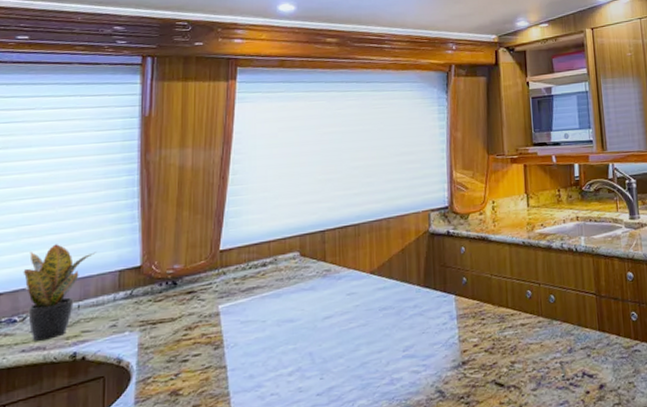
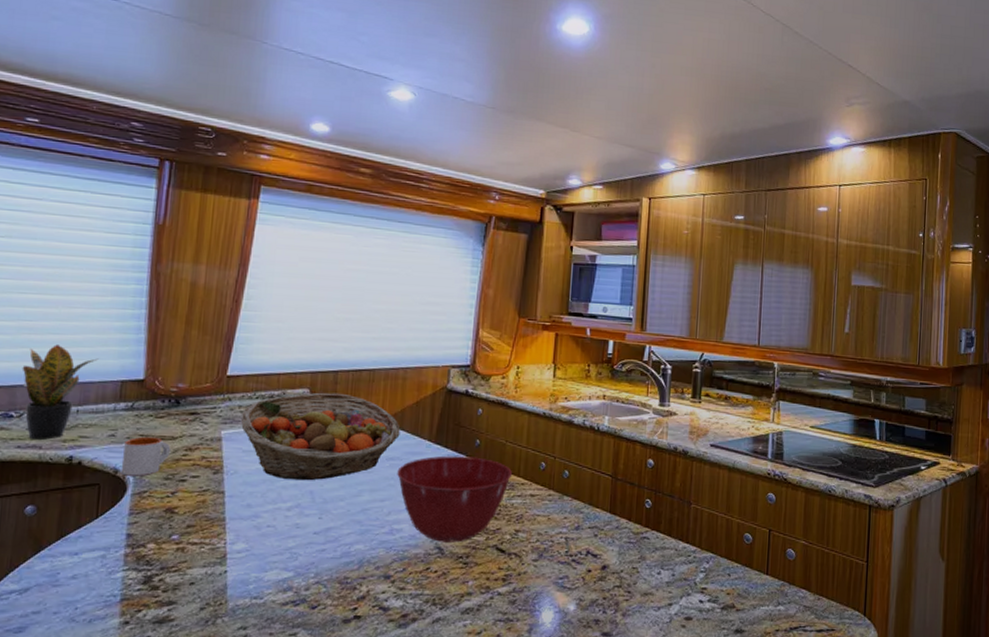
mug: none [124,321,171,365] -> present [120,436,171,476]
fruit basket: none [236,251,390,345] -> present [241,392,401,481]
mixing bowl: none [391,294,501,386] -> present [397,455,512,542]

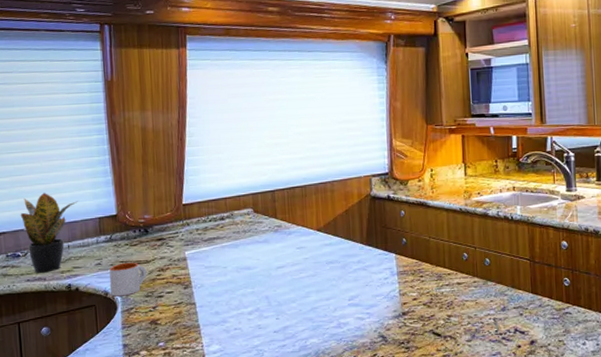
fruit basket: present [241,392,401,481] -> none [199,209,335,288]
mixing bowl: present [397,455,512,542] -> none [337,254,438,331]

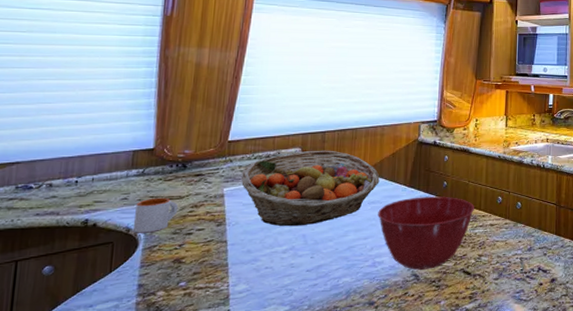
potted plant: present [20,193,78,273] -> none [41,123,112,207]
fruit basket: none [199,209,335,288] -> present [241,150,380,227]
mixing bowl: none [337,254,438,331] -> present [378,196,474,270]

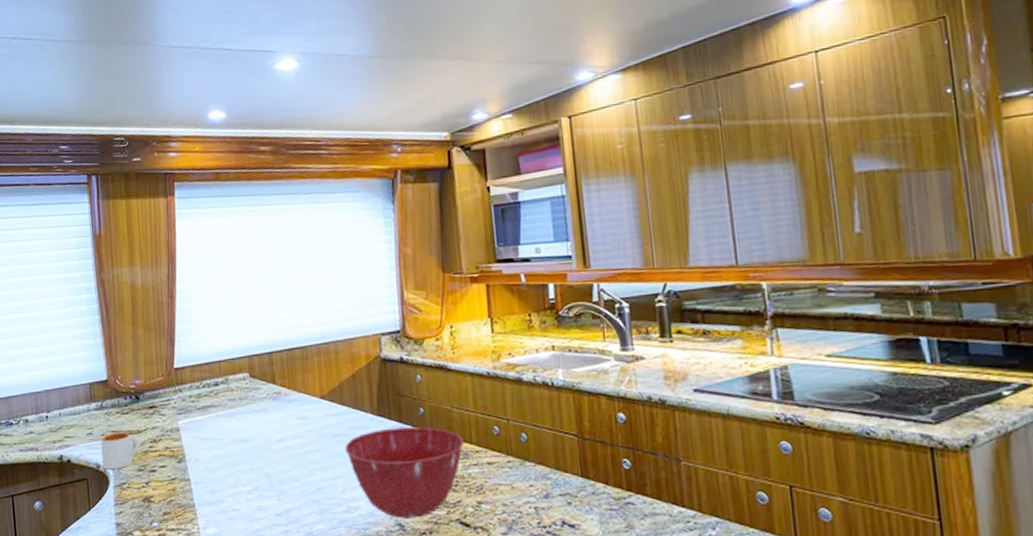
fruit basket: present [241,150,380,227] -> none [192,374,342,464]

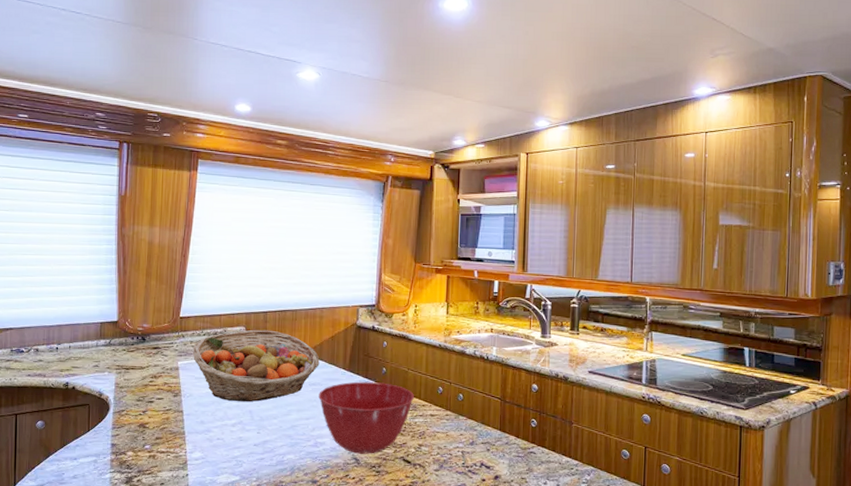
mug: present [101,432,139,470] -> none [104,367,141,398]
fruit basket: none [192,374,342,464] -> present [192,329,320,402]

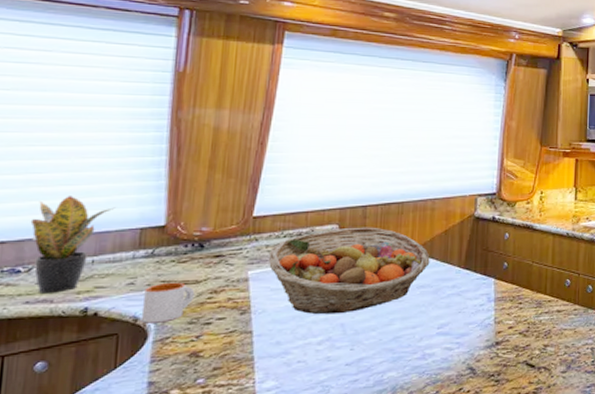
potted plant: none [27,295,83,370] -> present [30,196,116,293]
mug: none [104,367,141,398] -> present [141,282,195,323]
mixing bowl: present [318,381,414,454] -> none [428,279,539,363]

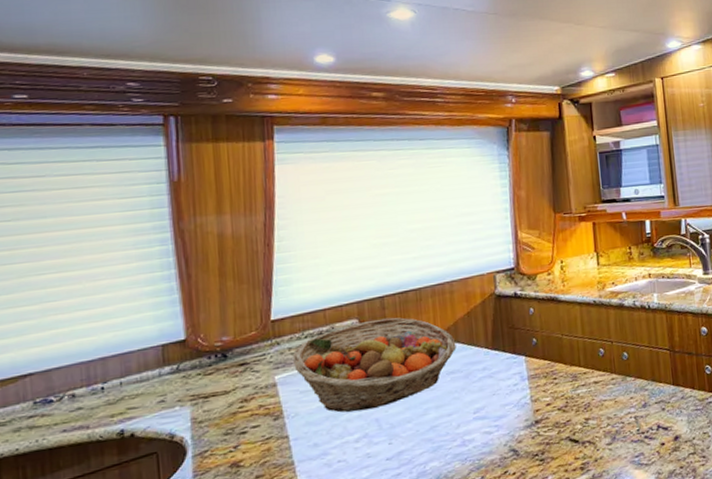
potted plant: present [30,196,116,293] -> none [54,320,134,421]
mug: present [141,282,195,323] -> none [176,394,226,439]

